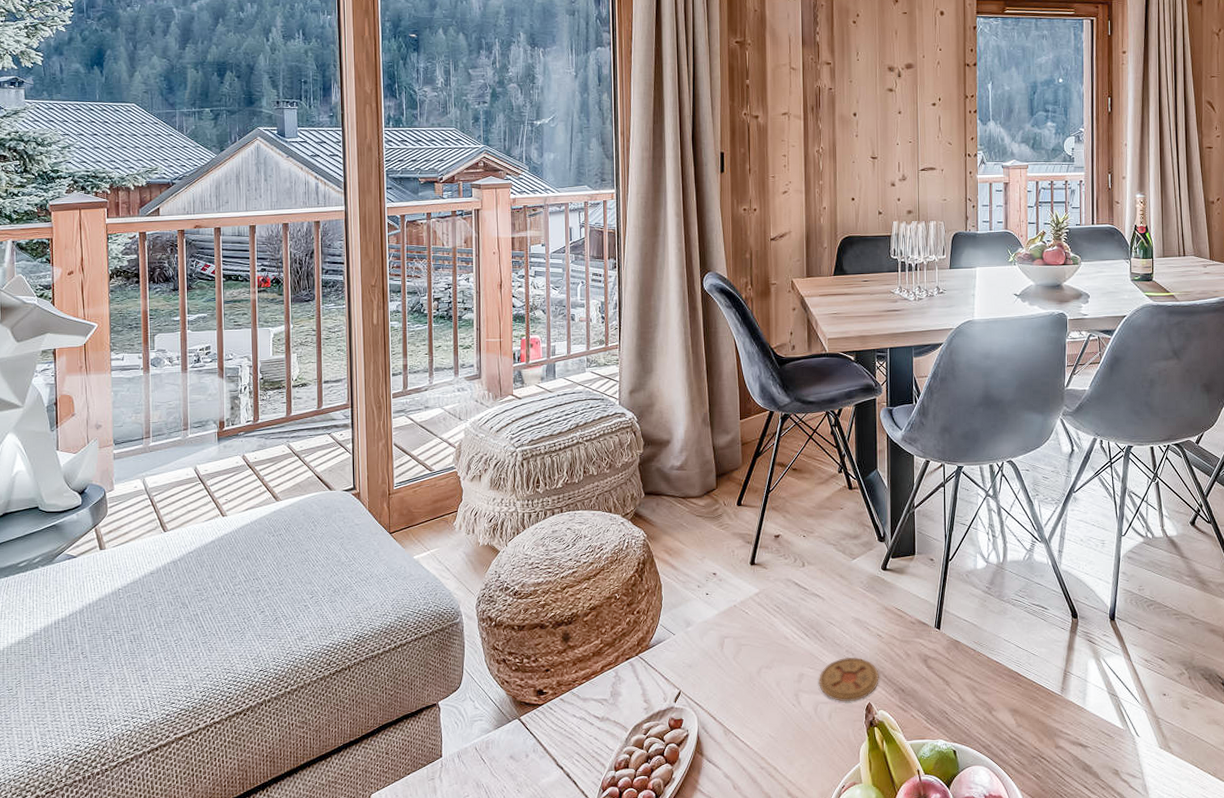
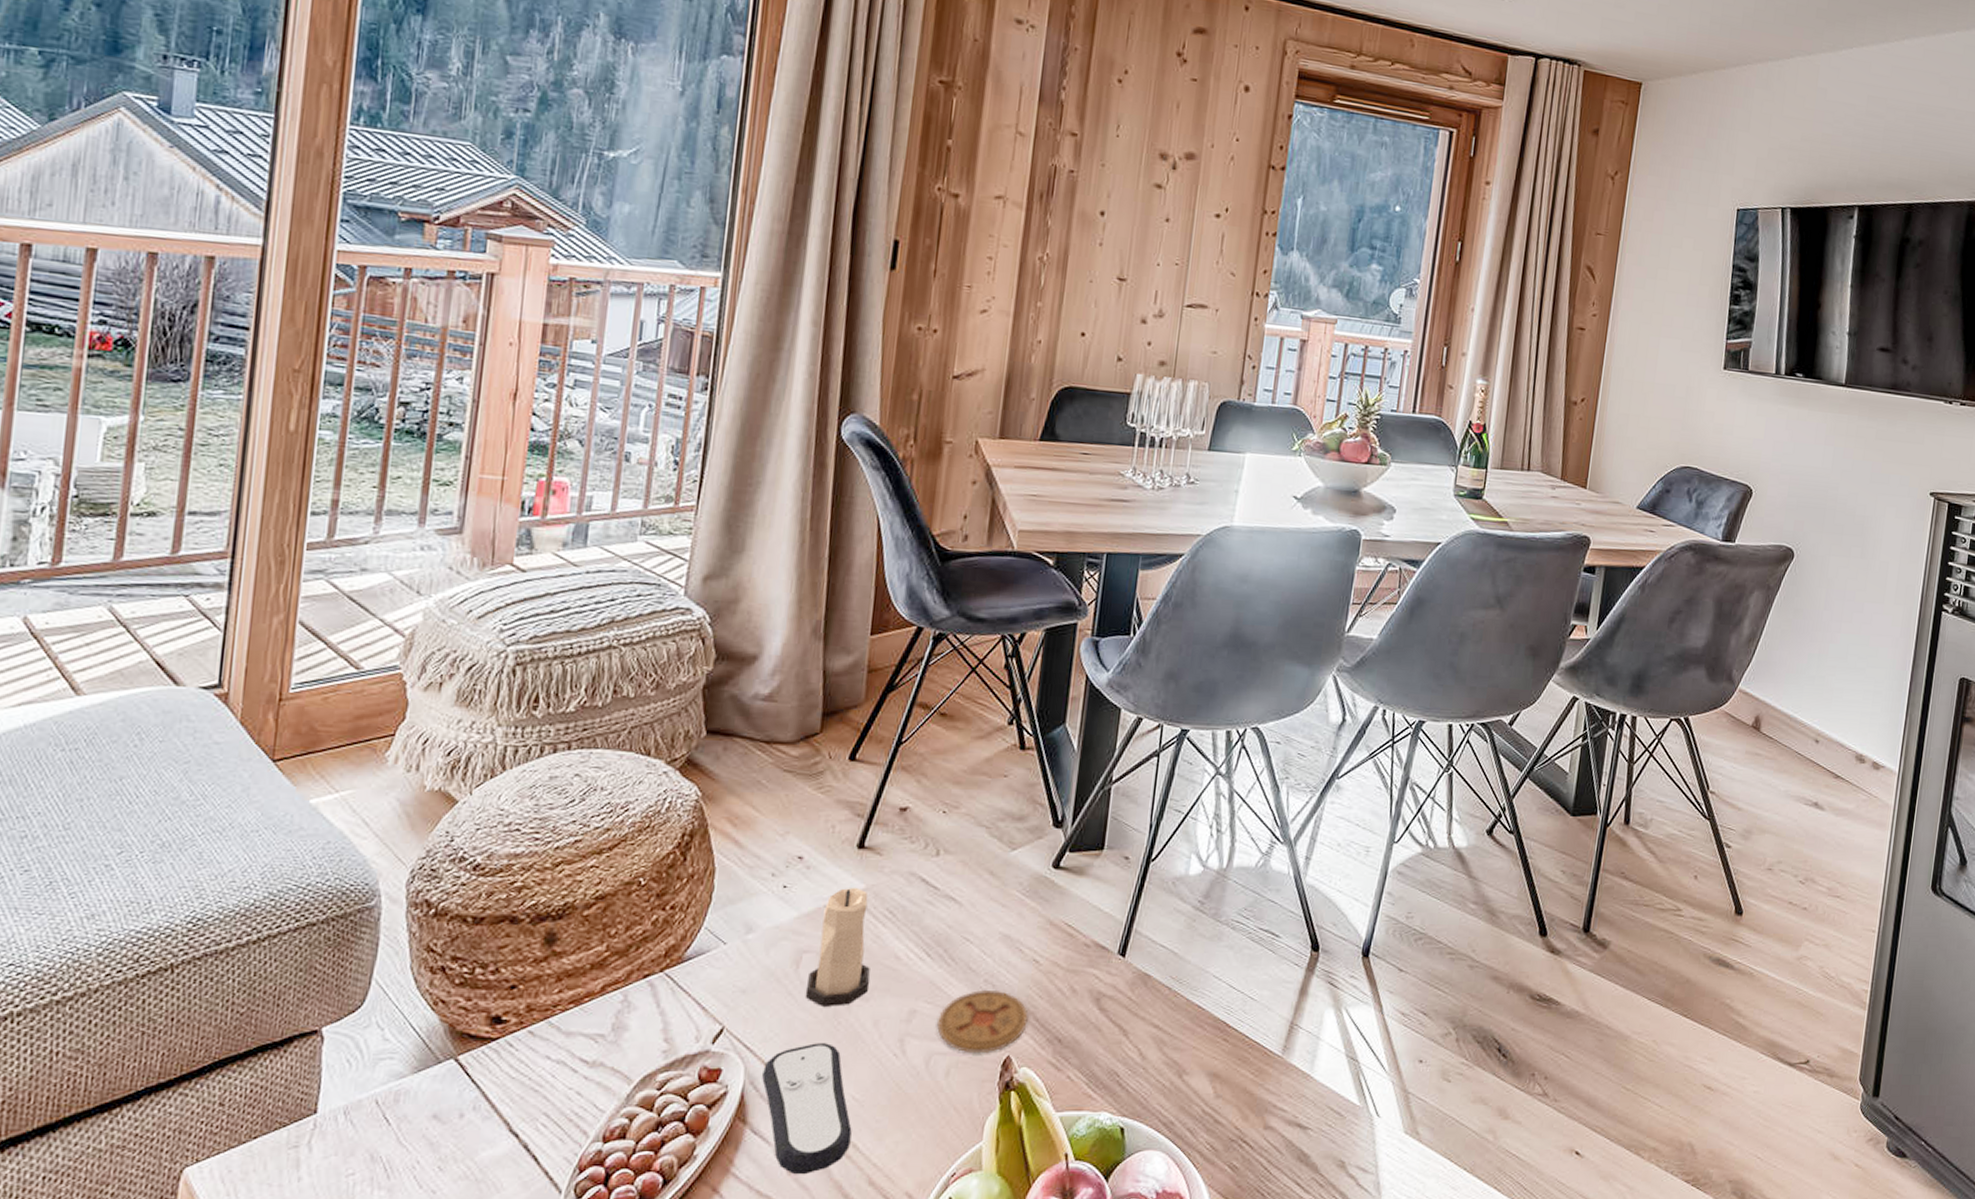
remote control: none [709,699,772,790] -> present [762,1043,852,1175]
candle: none [729,591,770,675] -> present [805,887,870,1008]

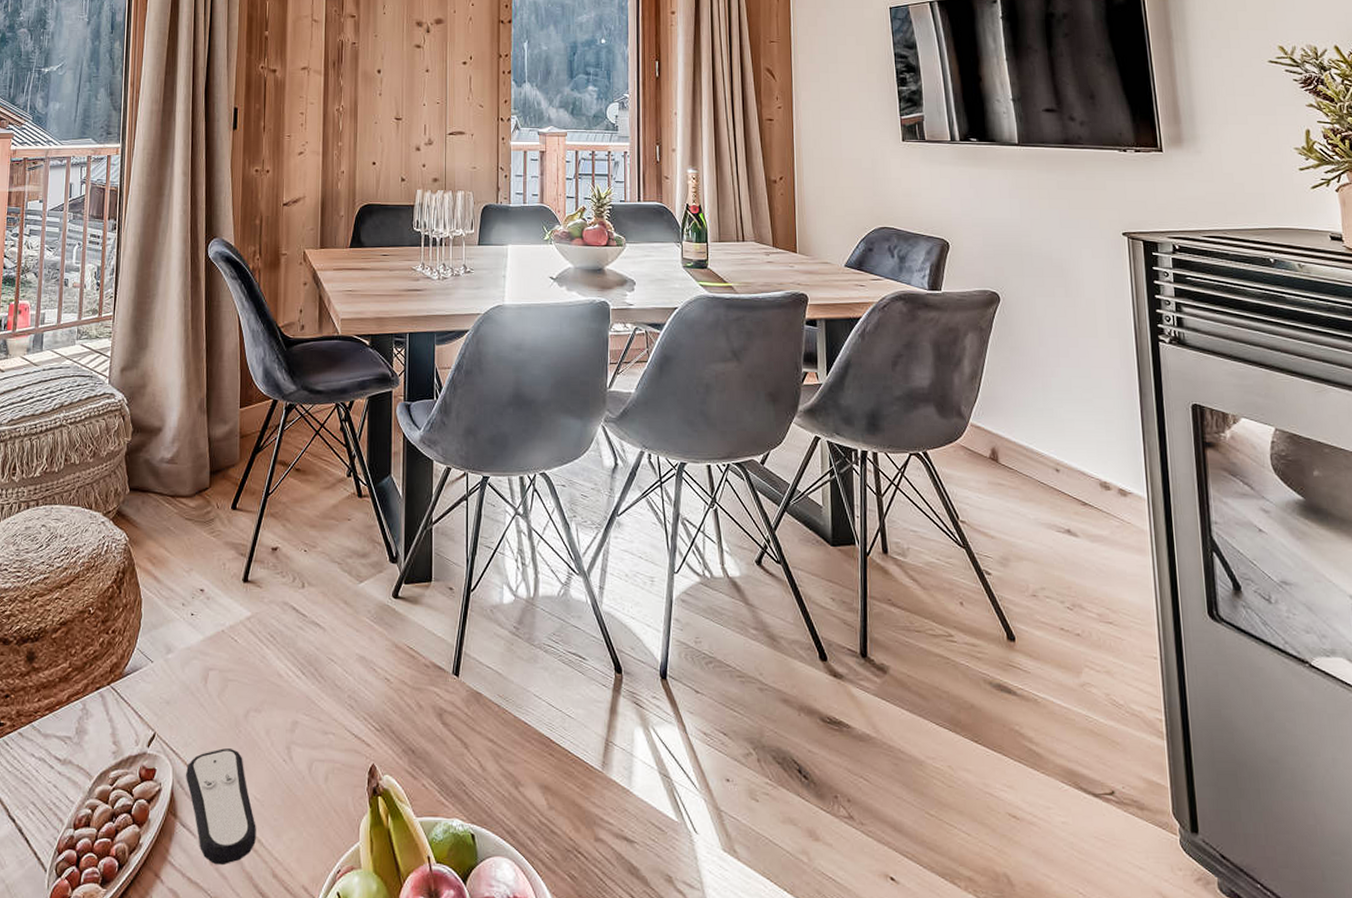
candle: present [805,887,870,1008] -> none [213,614,260,718]
coaster: present [937,989,1028,1054] -> none [315,704,386,762]

